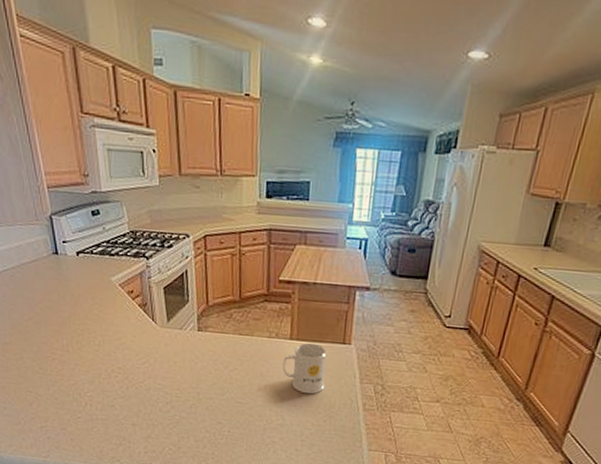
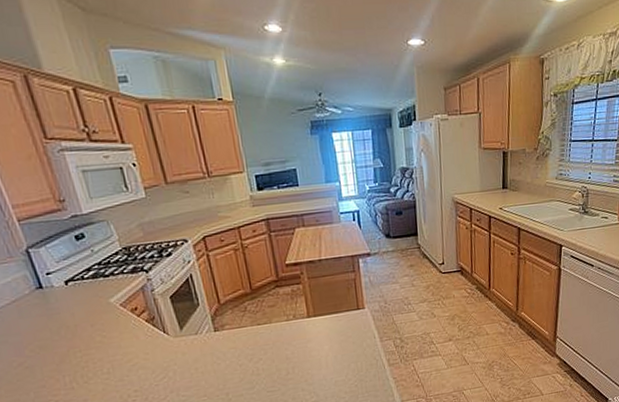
mug: present [282,342,327,395] -> none [305,315,350,366]

